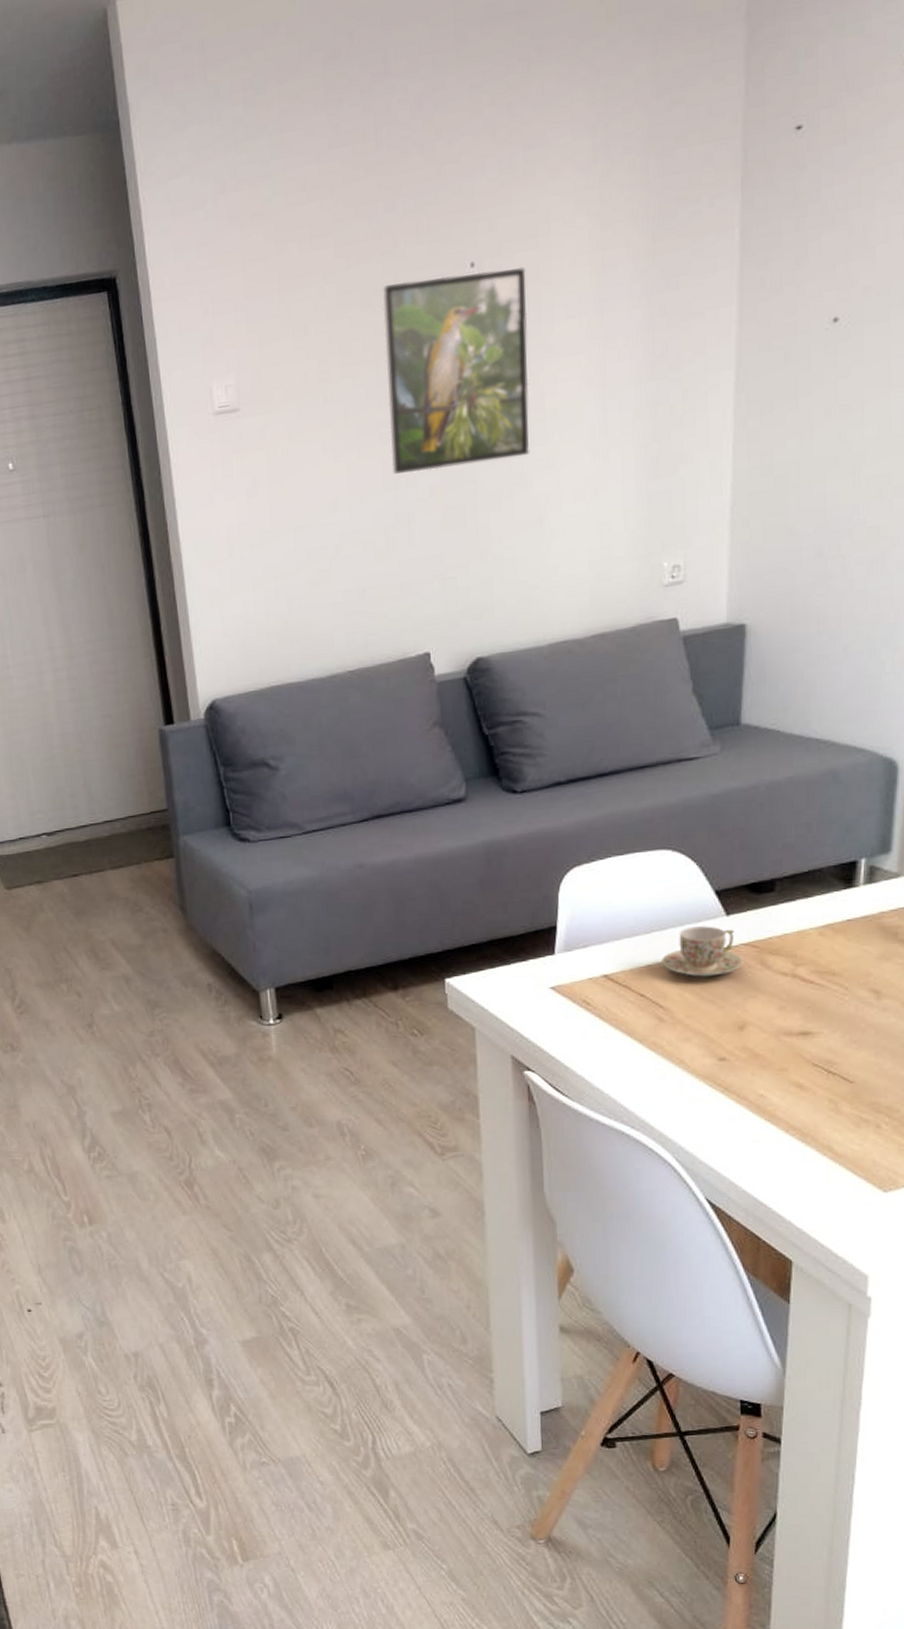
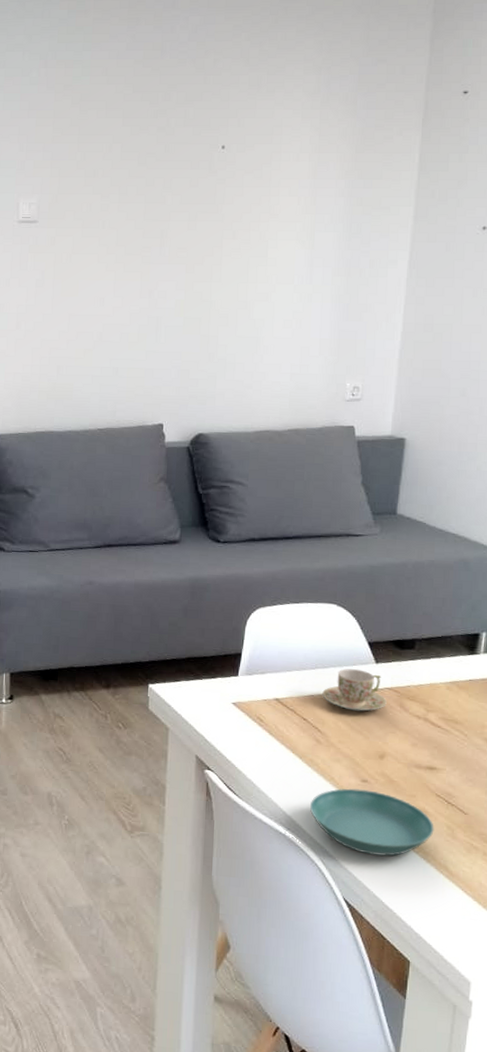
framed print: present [382,266,530,474] -> none [148,150,262,289]
saucer: none [657,1069,813,1146] -> present [310,788,434,857]

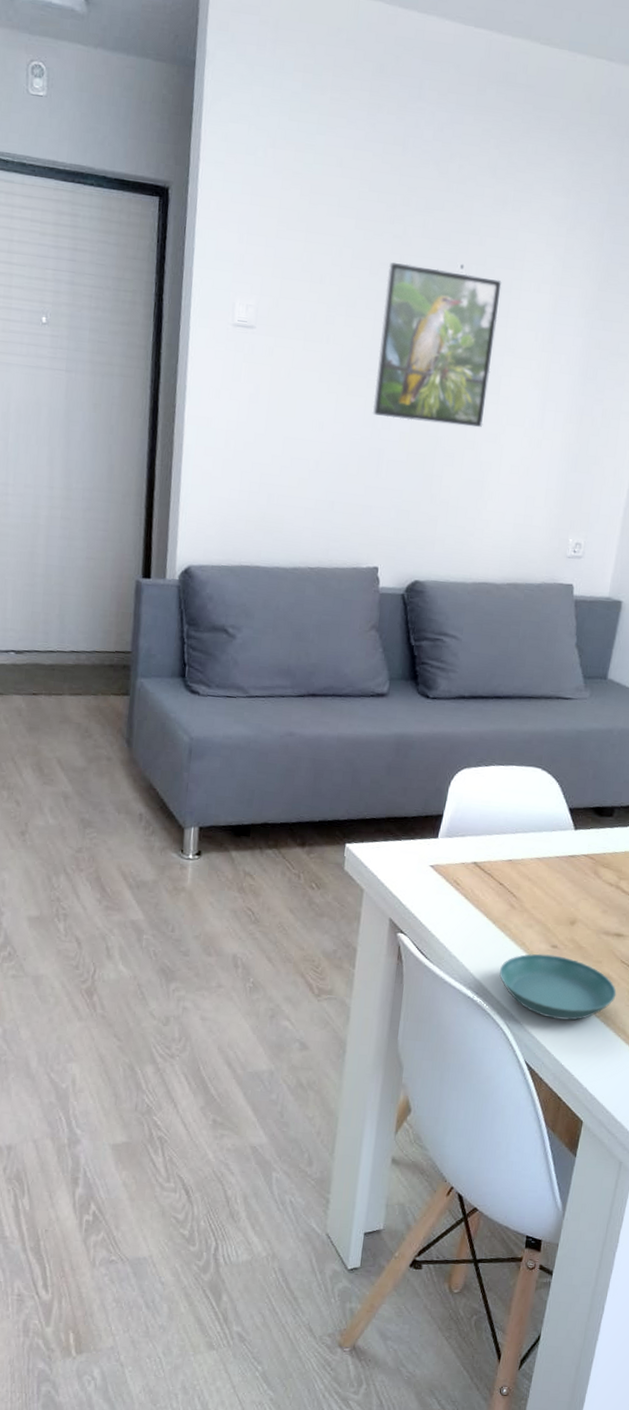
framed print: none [148,150,262,289] -> present [372,261,502,428]
teacup: present [322,669,387,712] -> none [520,834,582,878]

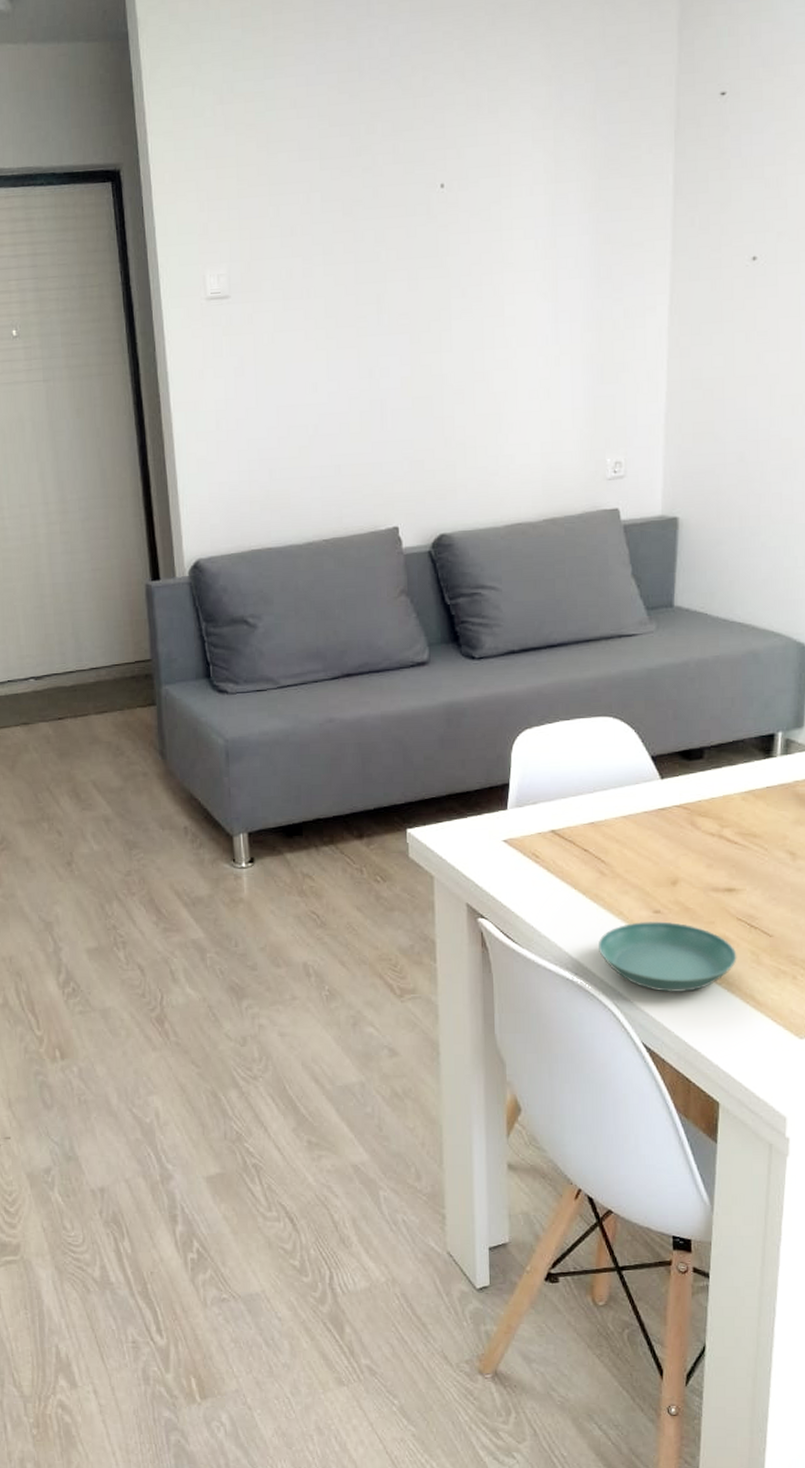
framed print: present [372,261,502,428] -> none [361,191,491,365]

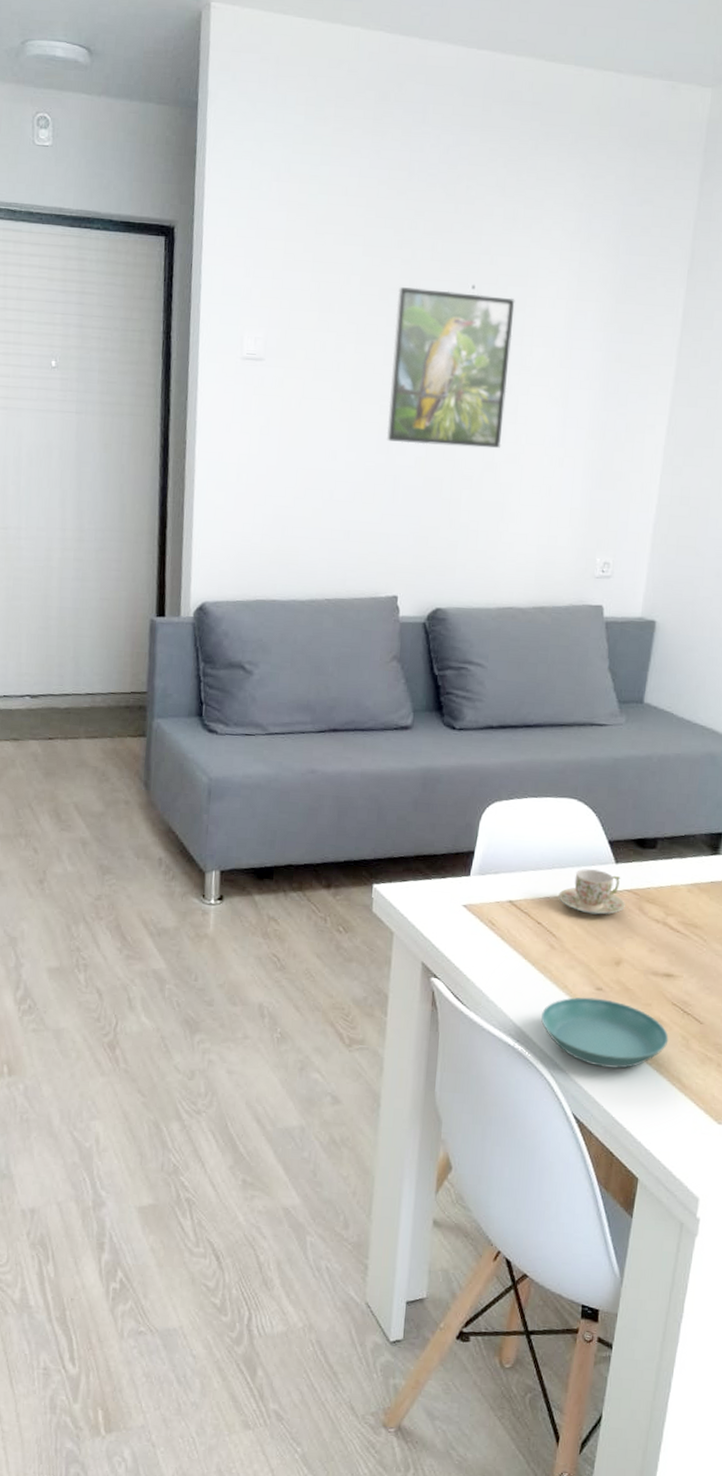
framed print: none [361,191,491,365] -> present [386,286,515,449]
teacup: none [603,788,676,835] -> present [558,869,625,915]

